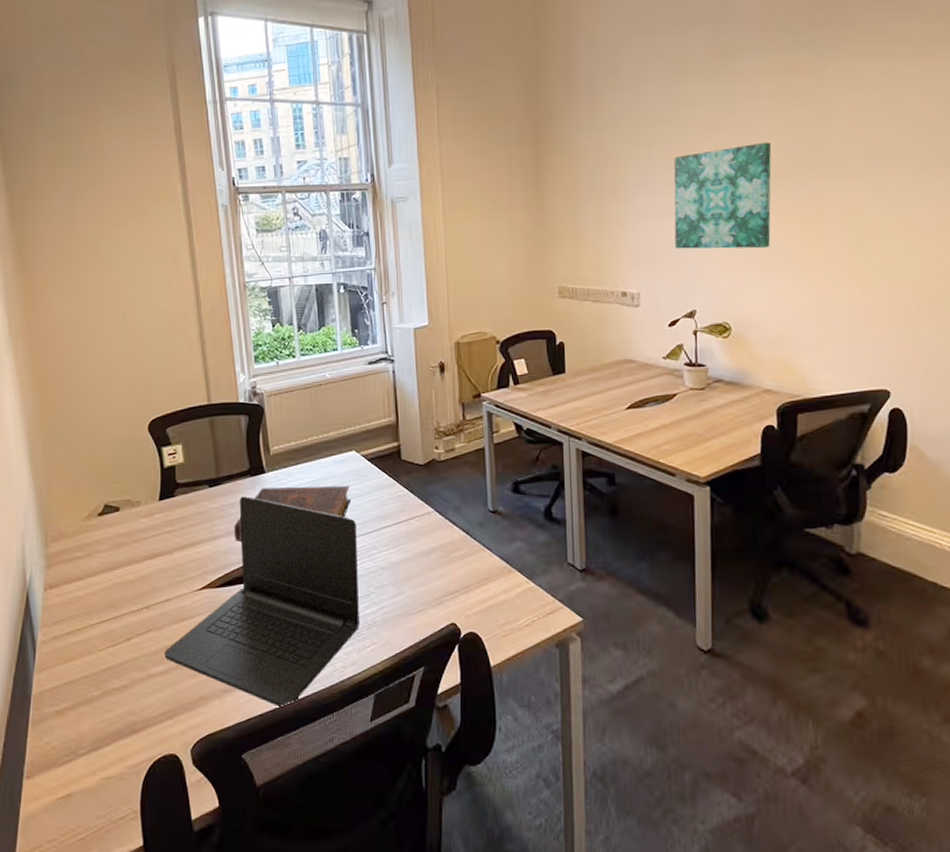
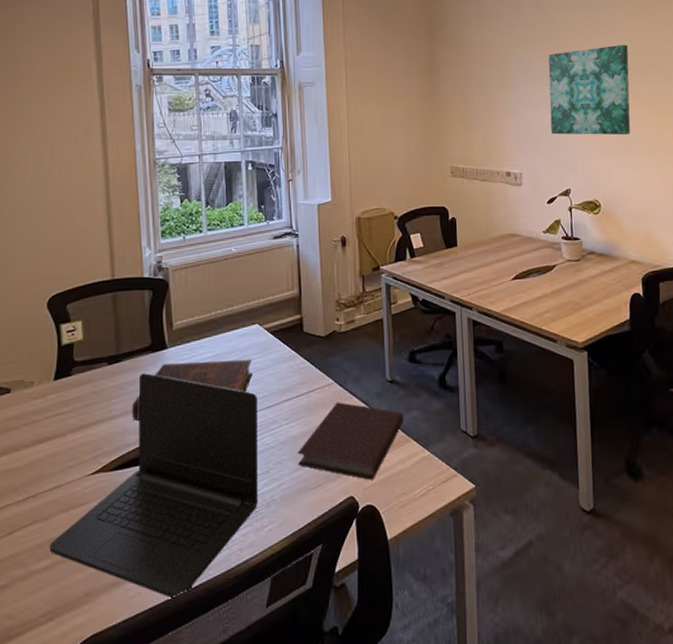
notebook: none [397,530,507,608] -> present [297,402,404,480]

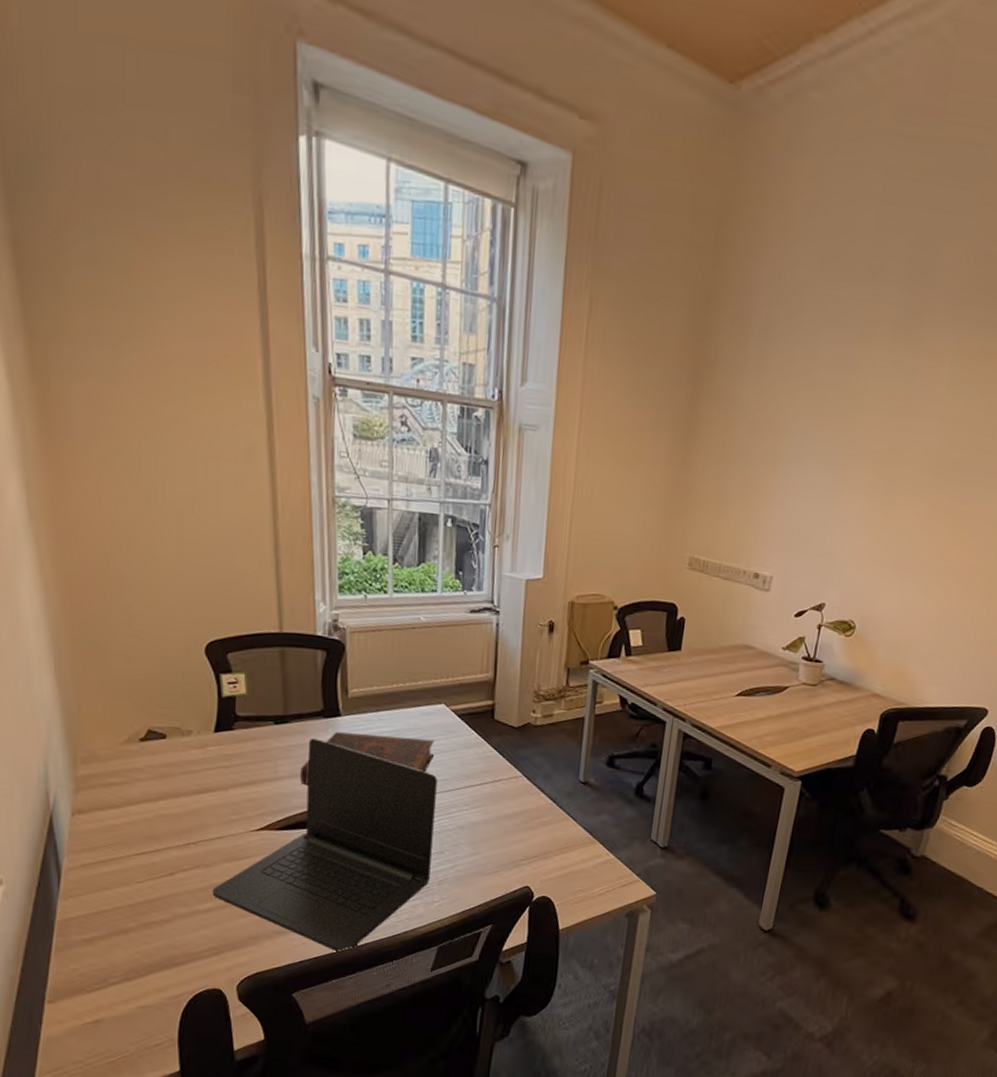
notebook: present [297,402,404,480] -> none [474,795,593,874]
wall art: present [548,44,631,135] -> none [818,431,940,549]

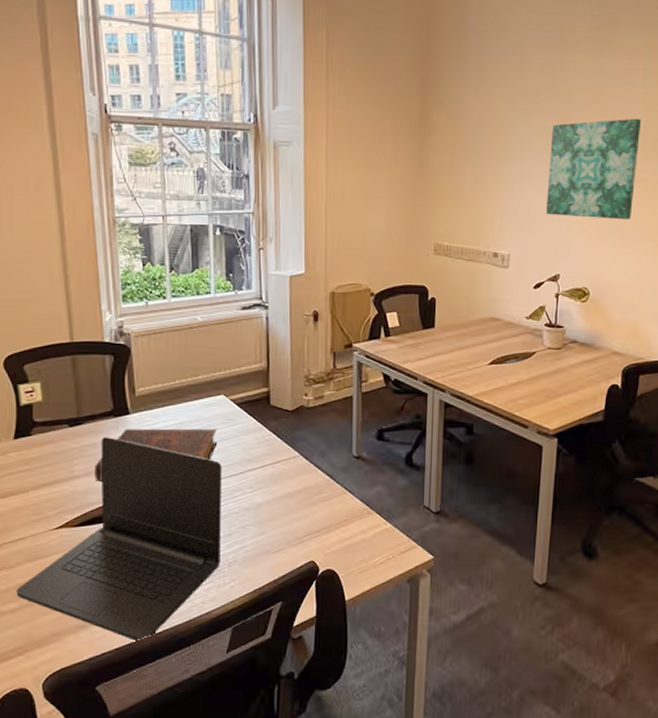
wall art: none [818,431,940,549] -> present [546,118,642,220]

